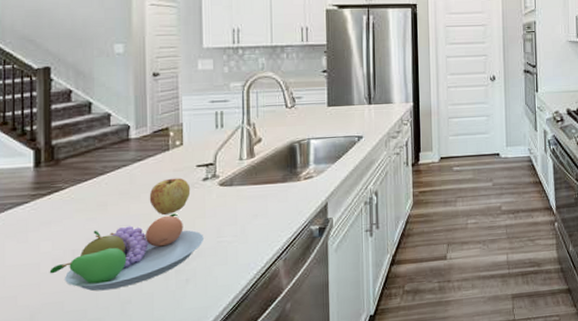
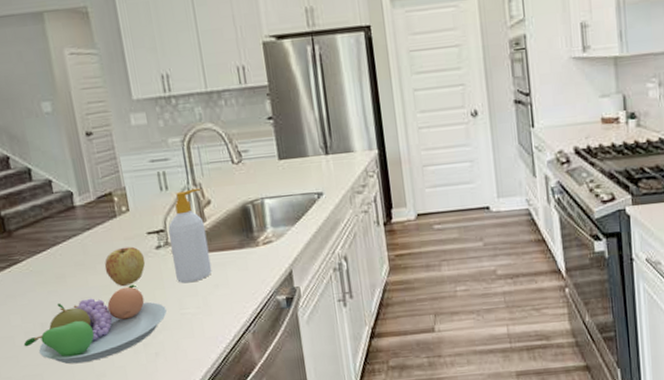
soap bottle: none [218,127,254,213] -> present [168,188,212,284]

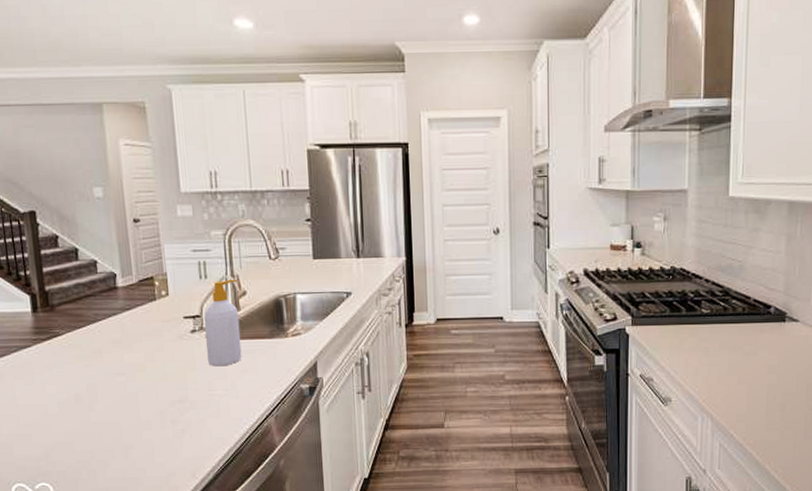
fruit bowl: present [23,284,167,364] -> none [56,364,196,435]
apple: present [104,246,146,287] -> none [140,329,180,366]

